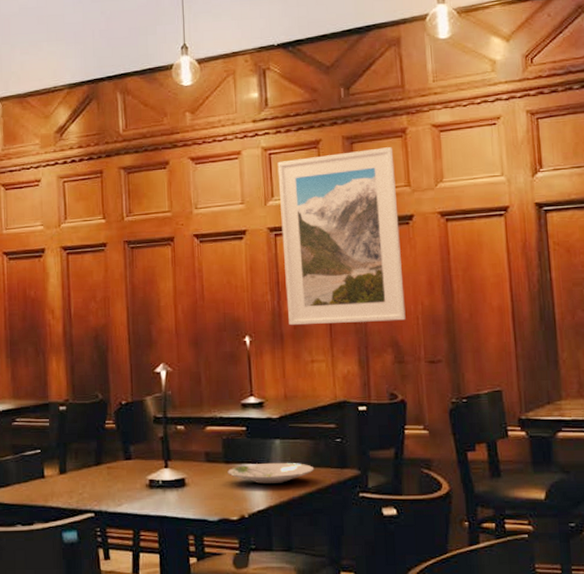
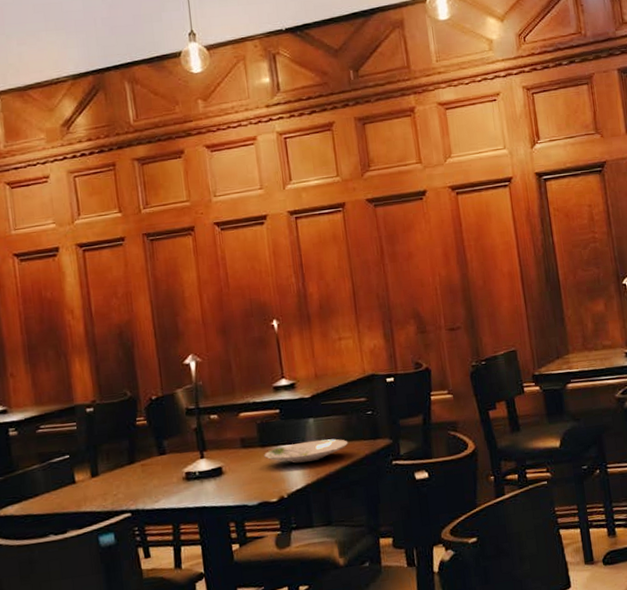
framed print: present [277,147,406,326] -> none [293,126,425,306]

